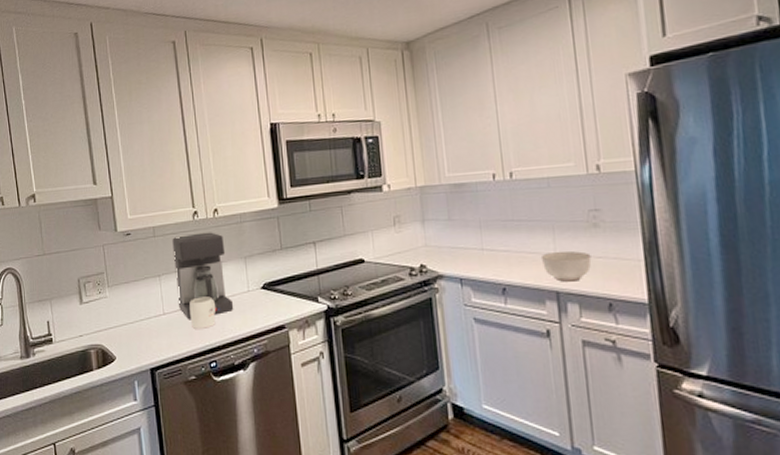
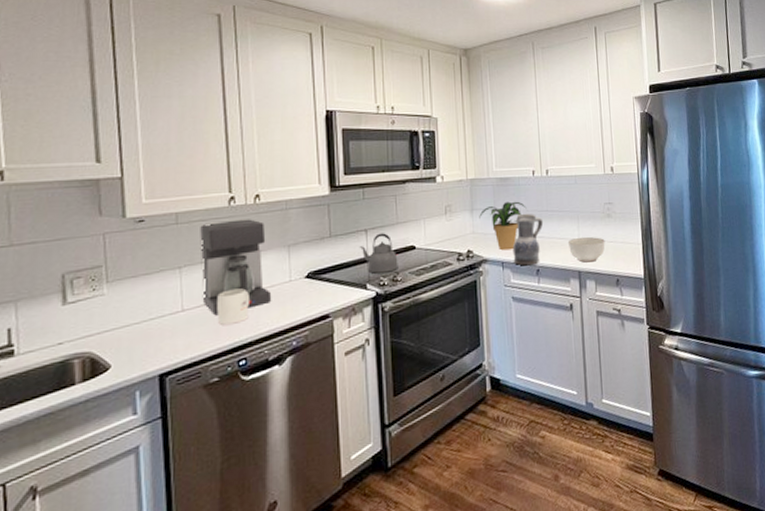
kettle: none [308,245,348,288] -> present [359,233,398,275]
potted plant: none [431,210,487,266] -> present [479,201,527,251]
ceramic jug: none [472,223,509,284] -> present [512,213,544,266]

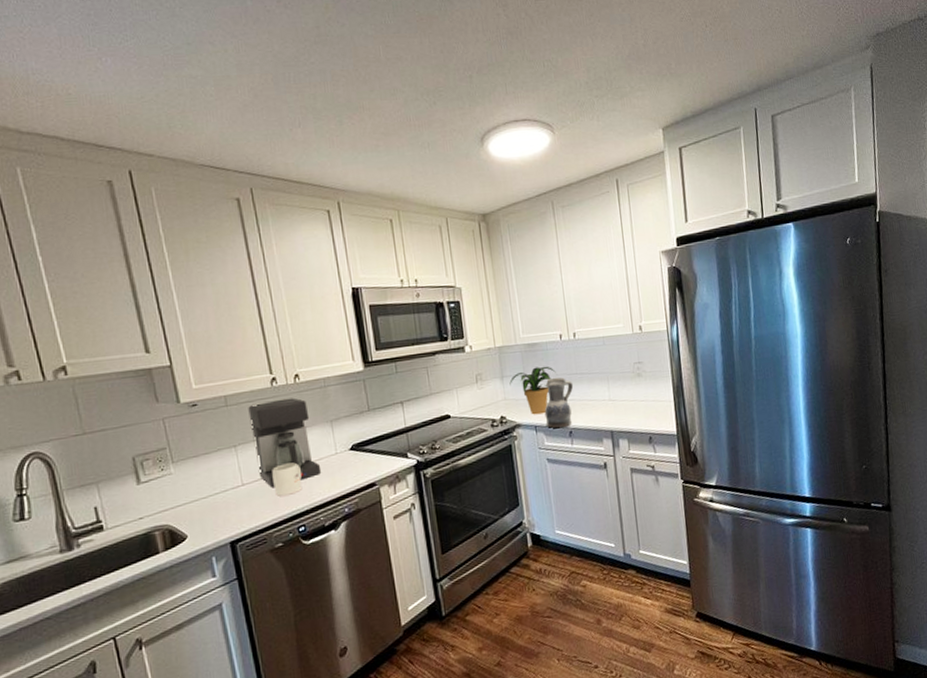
kettle: present [359,233,398,275] -> none [396,404,436,444]
bowl: present [567,237,605,263] -> none [598,397,637,423]

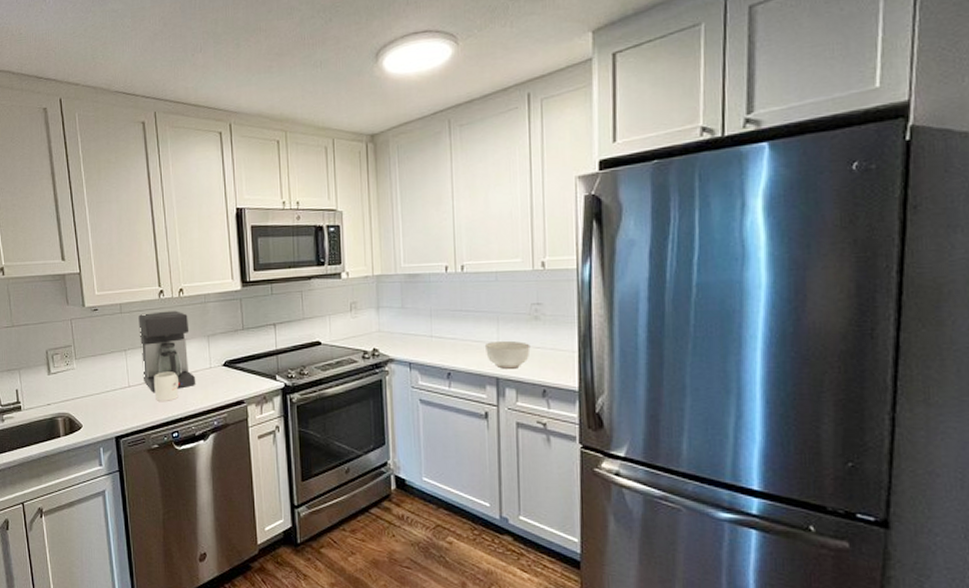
potted plant: present [509,366,556,415] -> none [385,299,438,351]
ceramic jug: present [544,377,574,429] -> none [421,312,457,368]
bowl: none [598,397,637,423] -> present [484,341,531,369]

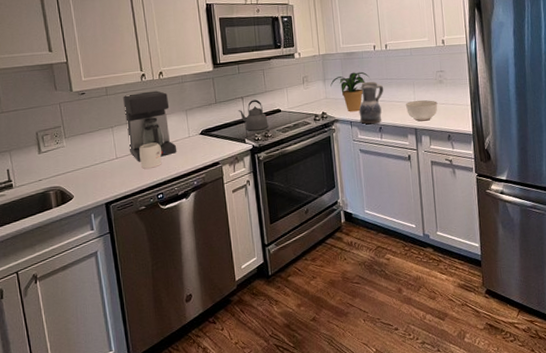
kettle: none [268,328,305,367] -> present [237,99,269,132]
potted plant: none [385,299,438,351] -> present [330,71,370,112]
ceramic jug: none [421,312,457,368] -> present [358,81,384,125]

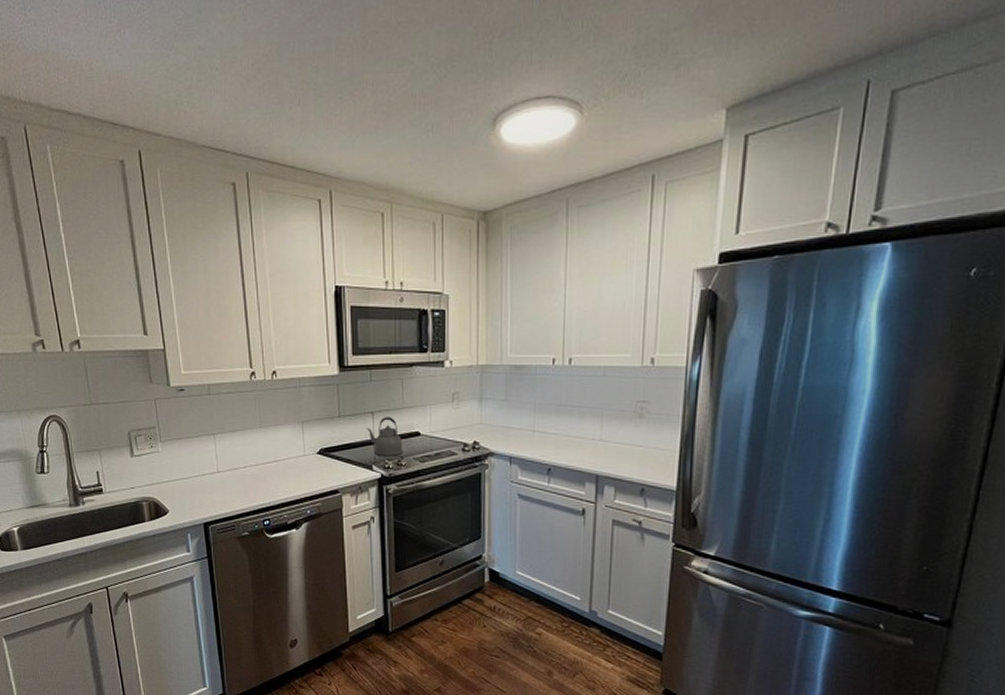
coffee maker: present [123,90,177,162] -> none [228,394,289,480]
mug: present [139,142,162,170] -> none [244,458,272,490]
potted plant: present [330,71,370,112] -> none [488,392,542,445]
ceramic jug: present [358,81,384,125] -> none [522,406,560,464]
bowl: present [405,100,438,121] -> none [586,439,633,467]

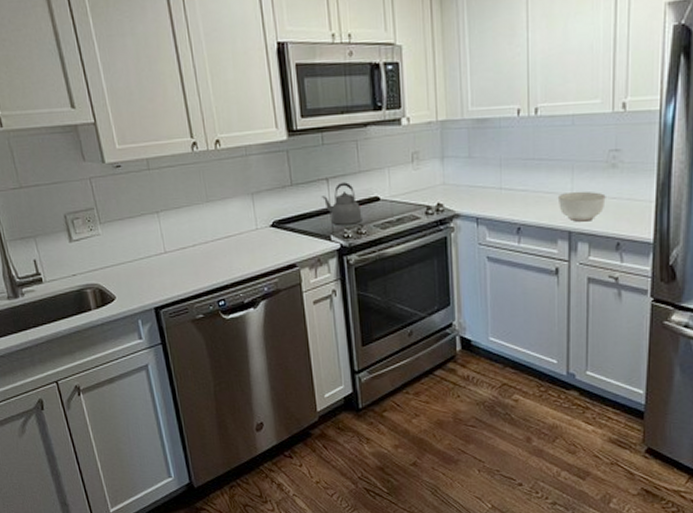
bowl: none [586,439,633,467] -> present [557,192,606,222]

